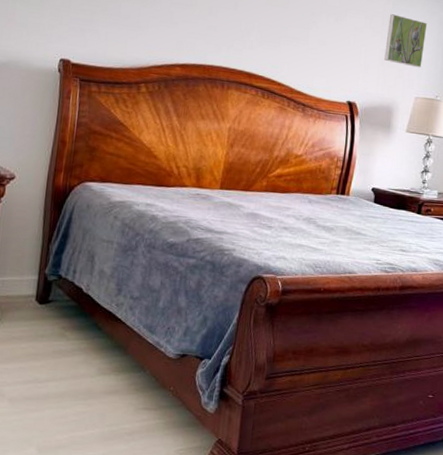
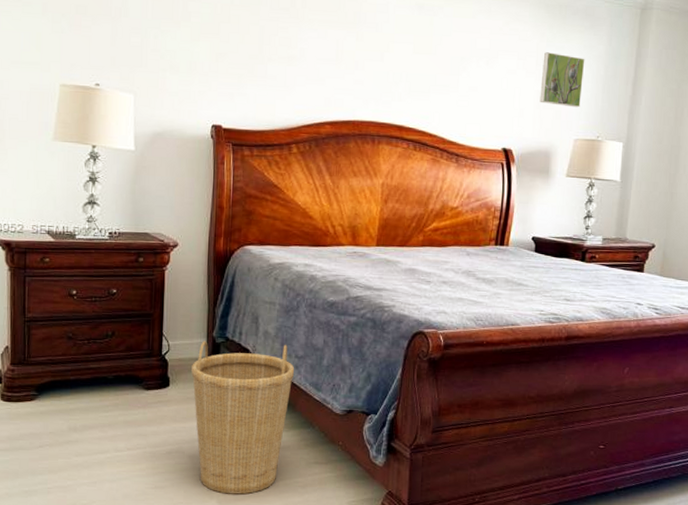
basket: none [19,278,129,442] -> present [191,341,295,495]

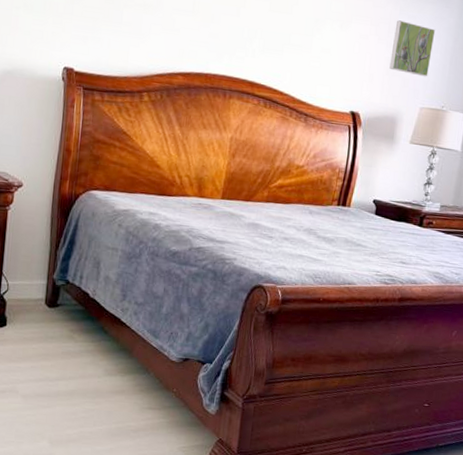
basket: present [191,341,295,495] -> none [29,282,134,436]

